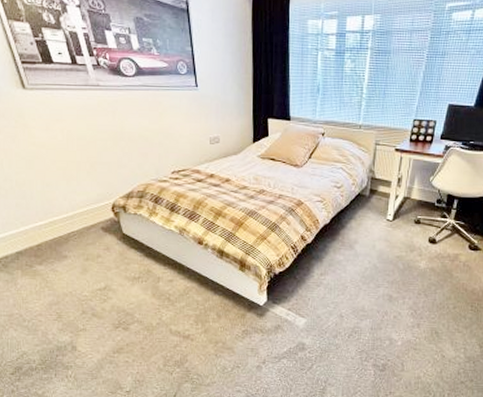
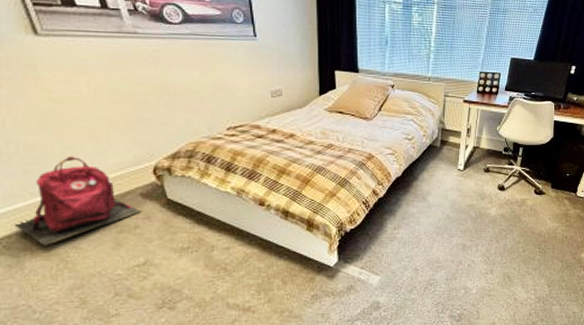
backpack: none [9,193,102,267] -> present [13,157,140,246]

